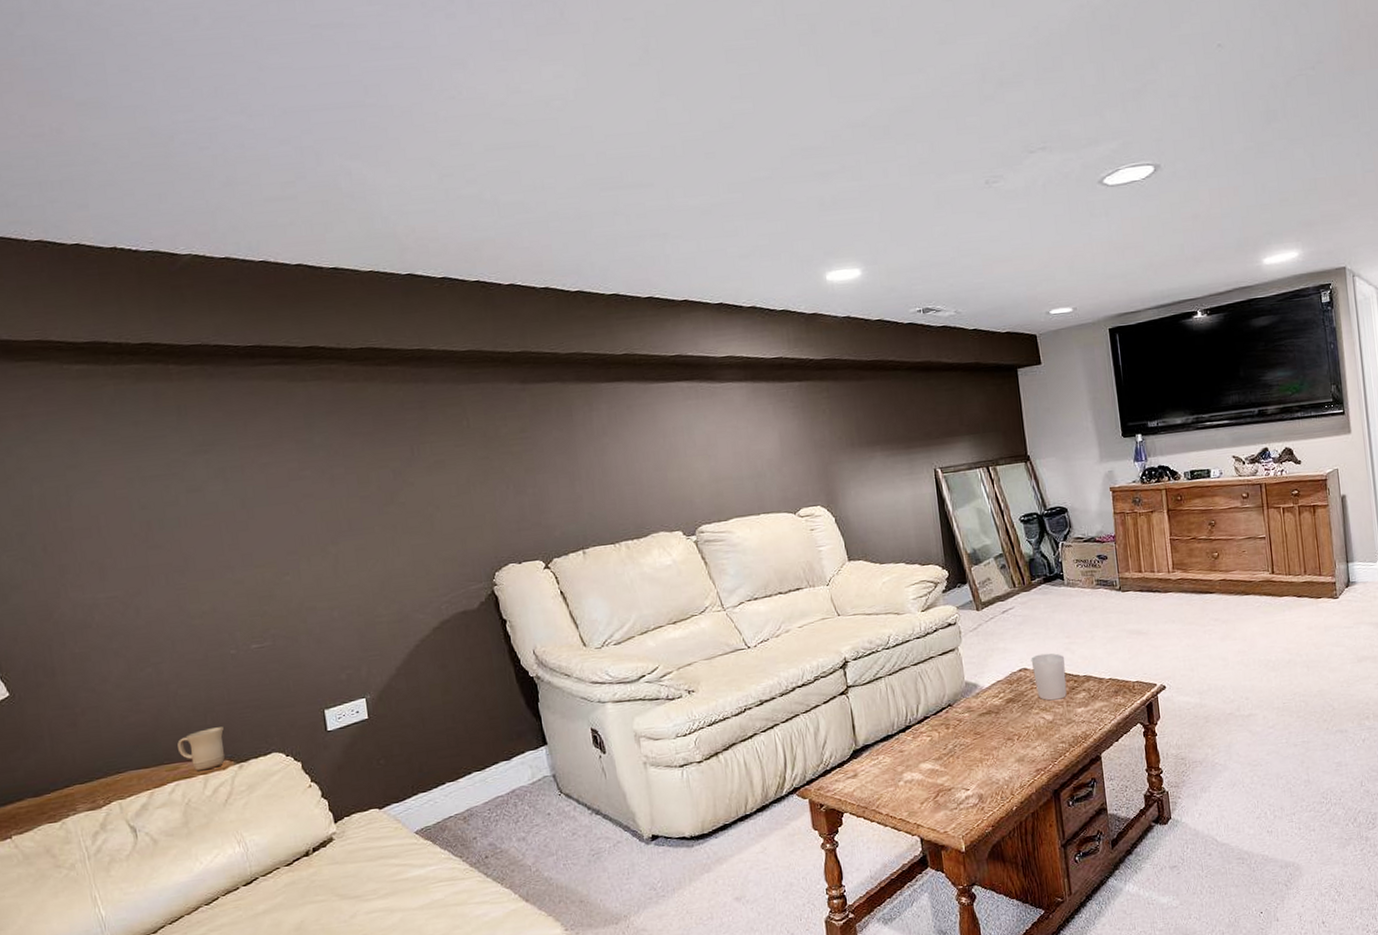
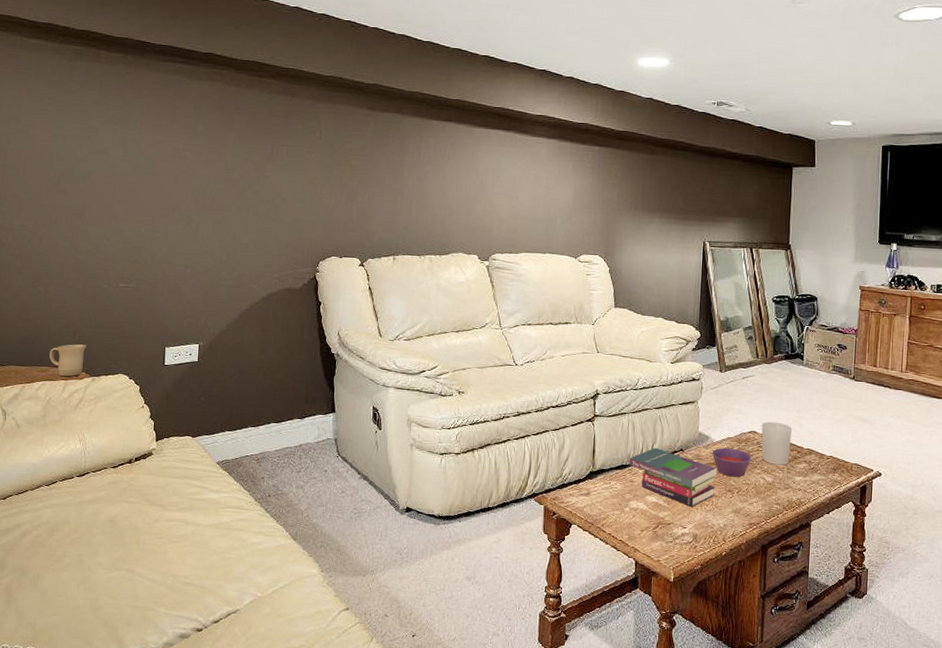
books: none [894,708,994,766] -> present [629,447,717,507]
bowl: none [982,691,1027,724] -> present [711,447,751,477]

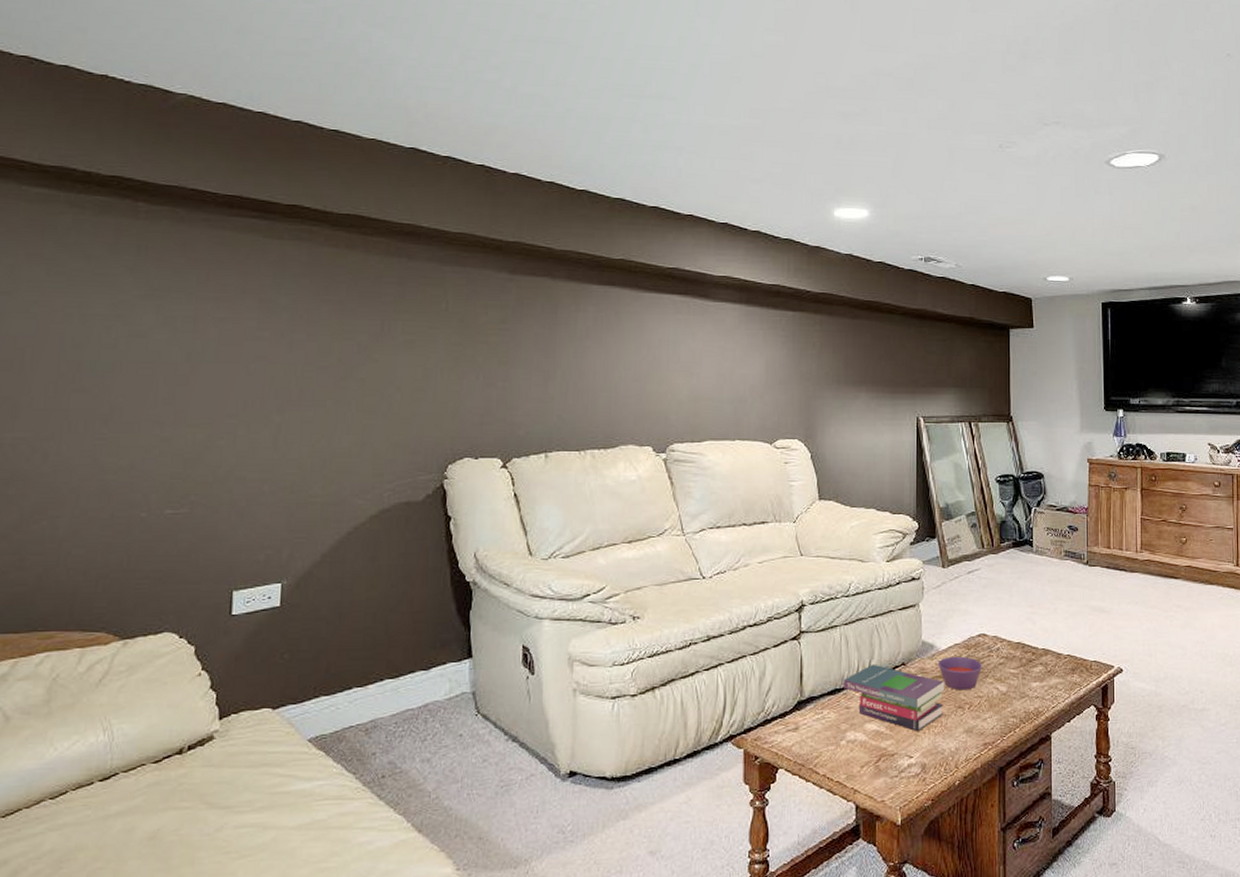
mug: present [49,344,87,377] -> none [57,596,116,644]
candle holder: present [761,421,793,466] -> none [991,620,1026,671]

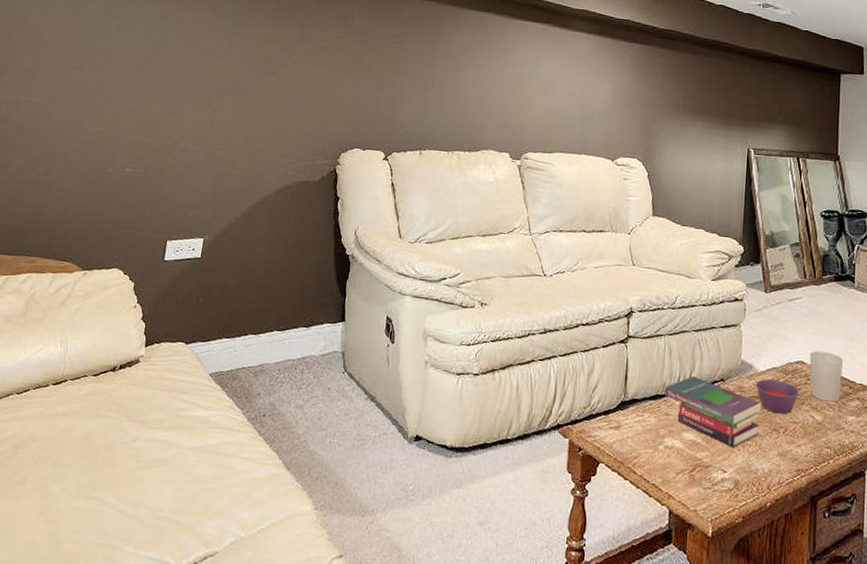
candle holder: none [991,620,1026,671] -> present [809,350,844,403]

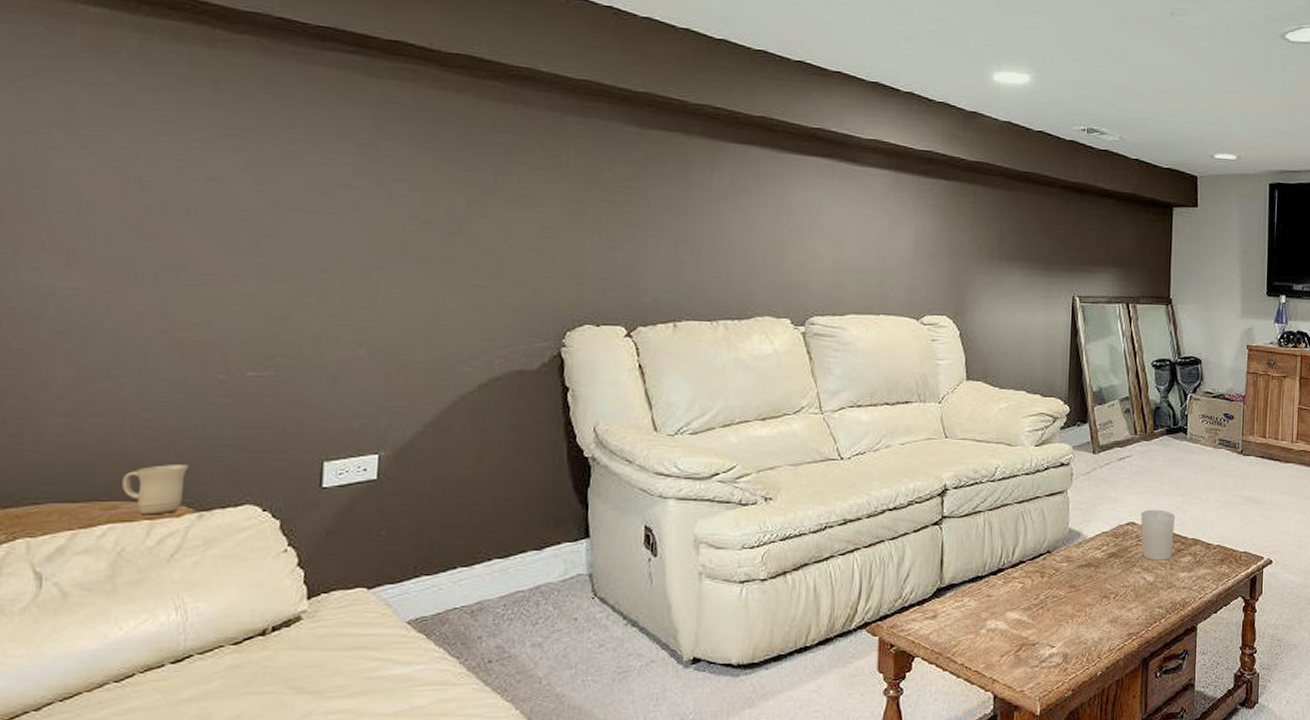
mug: none [40,232,83,270] -> present [122,464,190,515]
books: present [665,375,761,447] -> none [986,551,1090,620]
bowl: present [755,379,799,415] -> none [1084,544,1130,580]

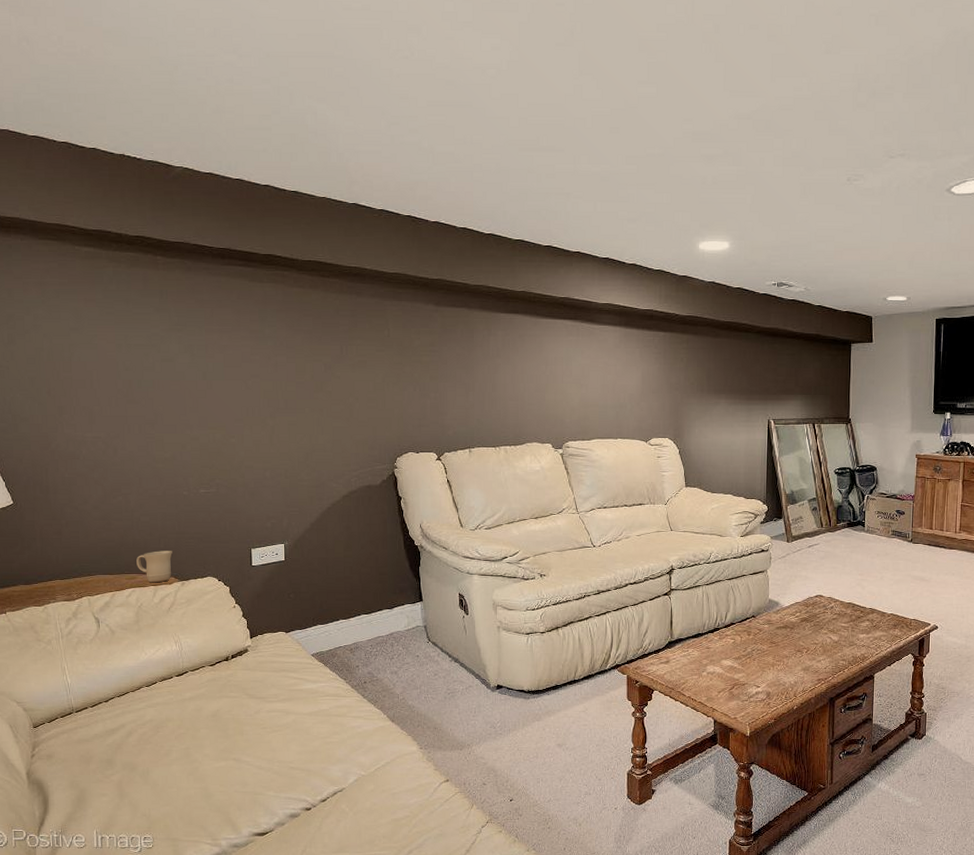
candle holder: present [1140,509,1176,561] -> none [826,585,856,625]

